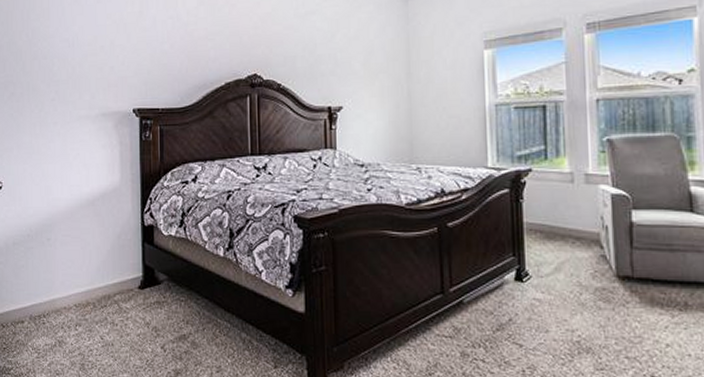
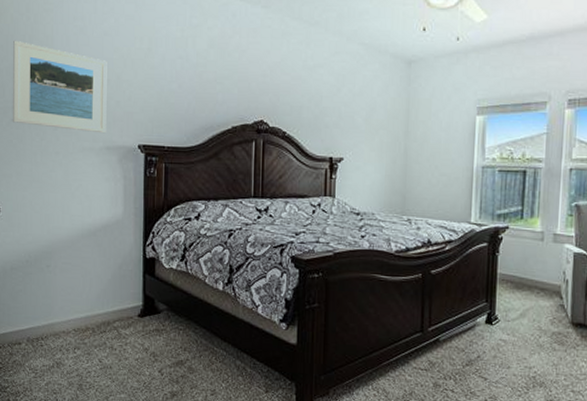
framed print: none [12,15,102,100] -> present [12,40,107,134]

